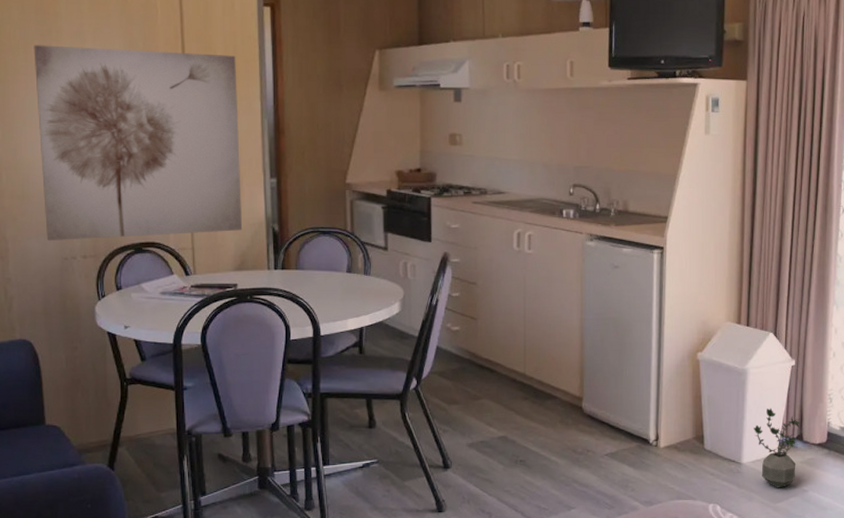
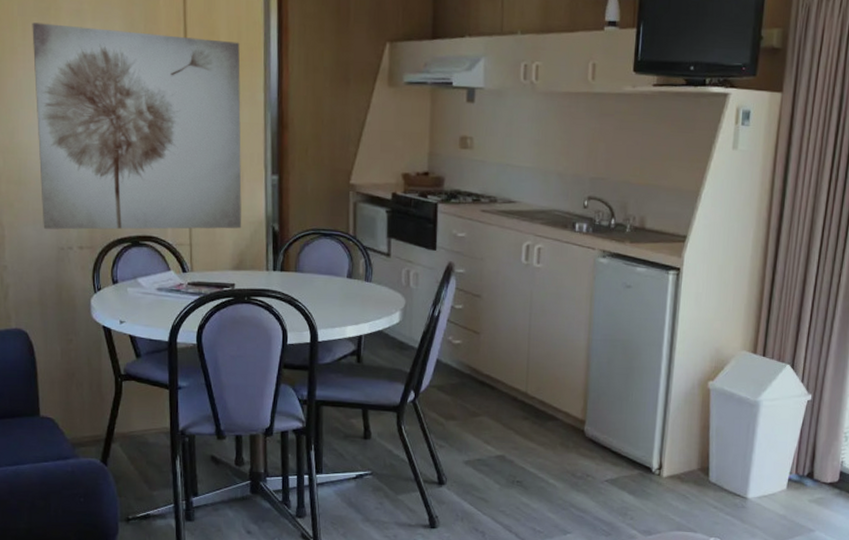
potted plant: present [754,407,800,488] -> none [762,442,812,526]

